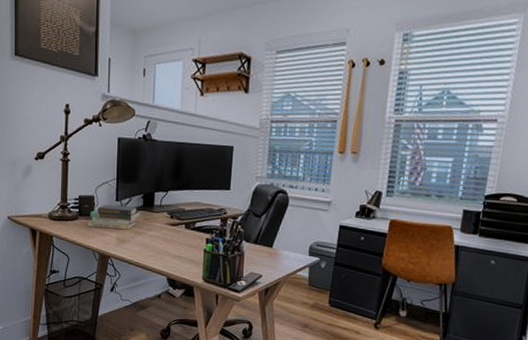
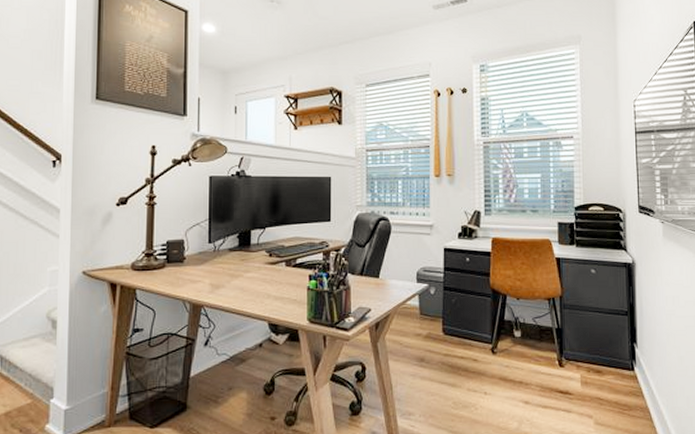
books: present [87,204,140,230] -> none [177,247,236,274]

